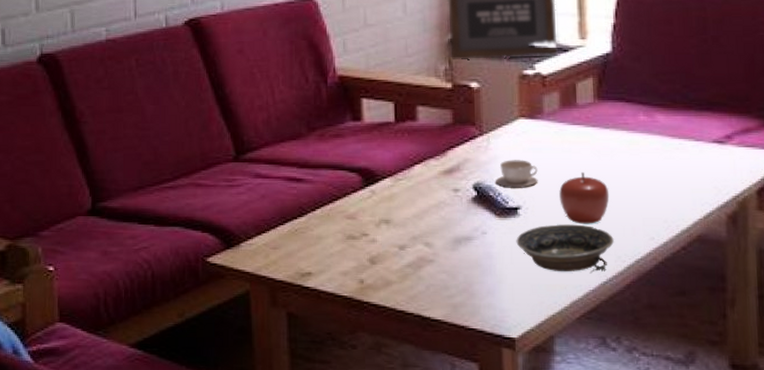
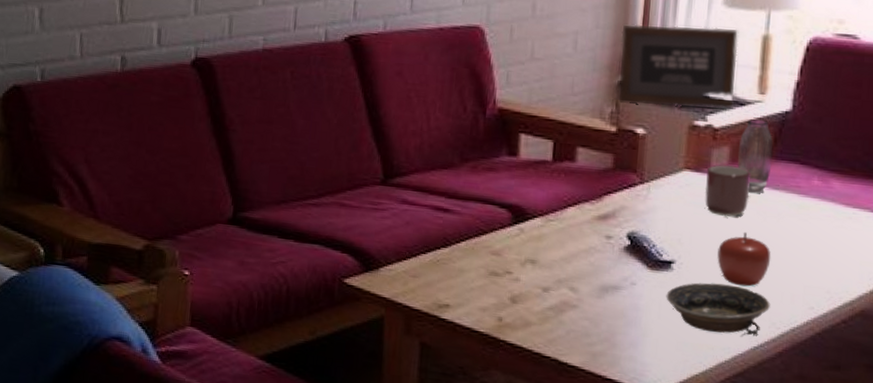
teacup: present [496,160,538,187] -> none [652,211,698,241]
mug: none [540,109,583,160] -> present [704,164,750,217]
vase: none [566,64,600,135] -> present [737,119,774,194]

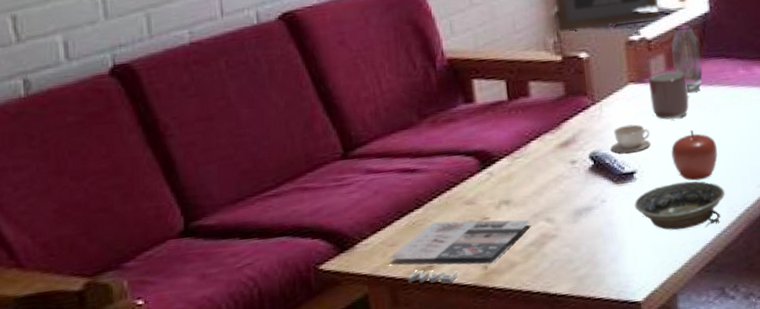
magazine: none [407,263,554,327] -> present [388,219,531,284]
teacup: none [652,211,698,241] -> present [611,124,651,153]

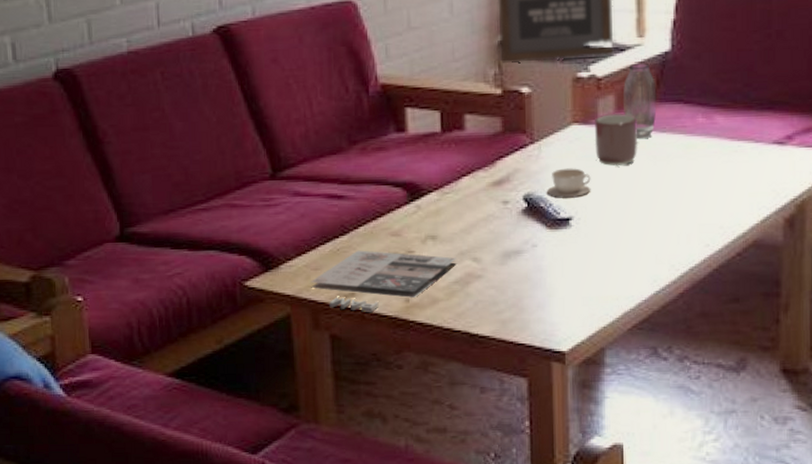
bowl: present [634,181,725,230] -> none [567,233,668,283]
fruit: present [671,129,718,181] -> none [613,178,665,233]

